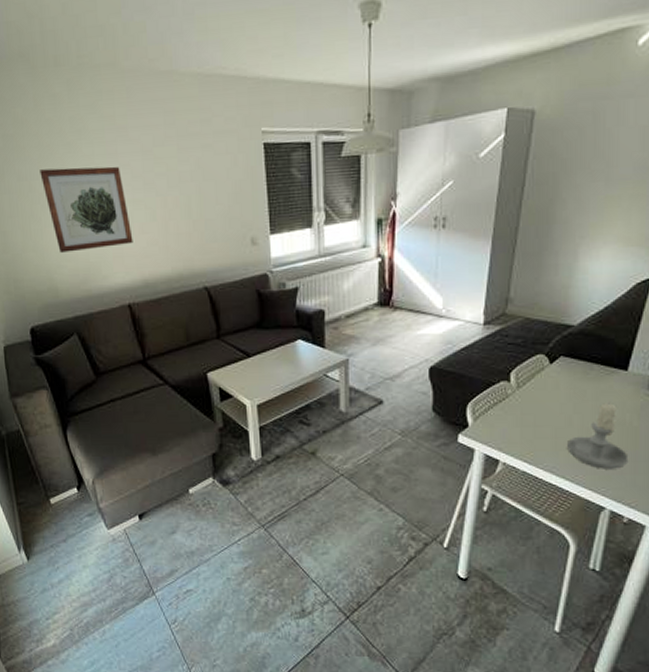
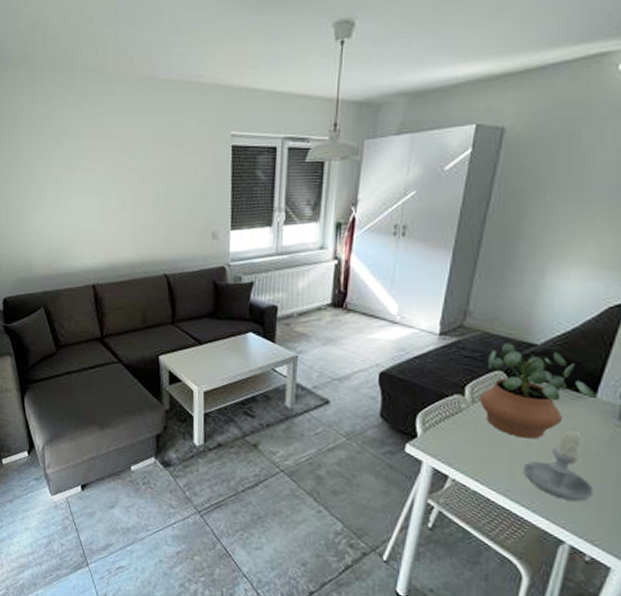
wall art: present [40,166,133,253] -> none [28,158,104,233]
potted plant: none [524,326,629,416] -> present [479,342,598,439]

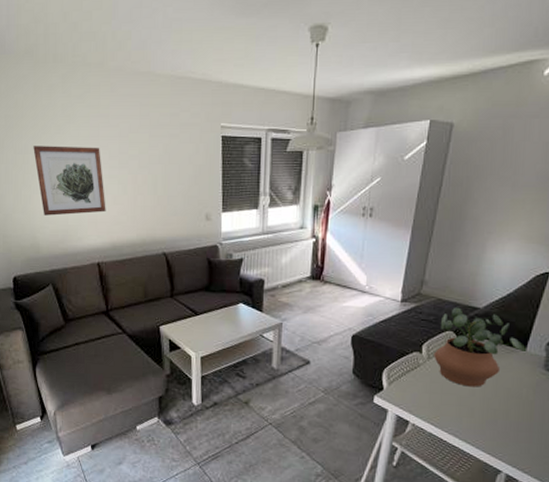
wall art: none [28,158,104,233] -> present [33,146,106,216]
candle: present [524,428,594,502] -> none [470,377,524,437]

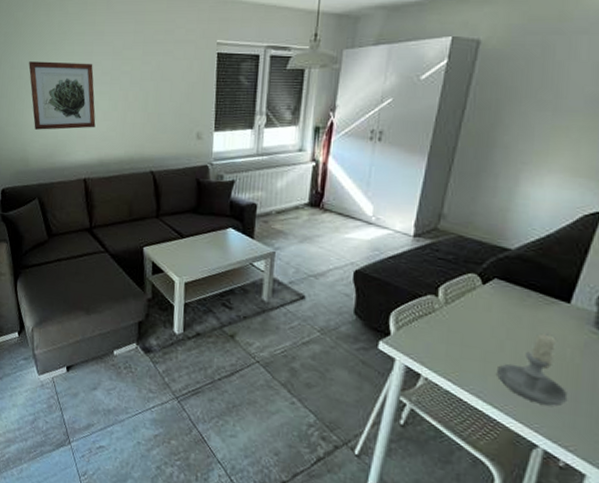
potted plant: present [434,307,527,387] -> none [452,246,573,342]
candle: none [470,377,524,437] -> present [497,332,568,407]

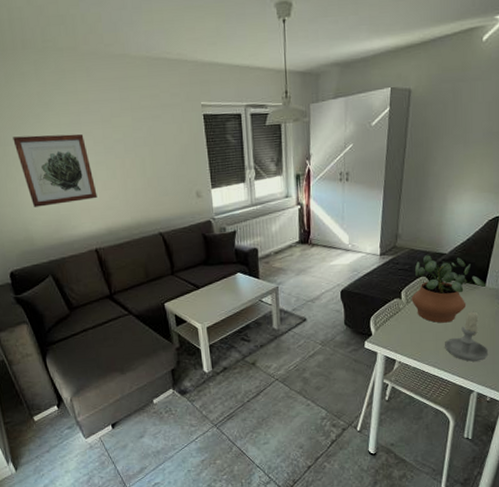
potted plant: none [452,246,573,342] -> present [411,255,486,323]

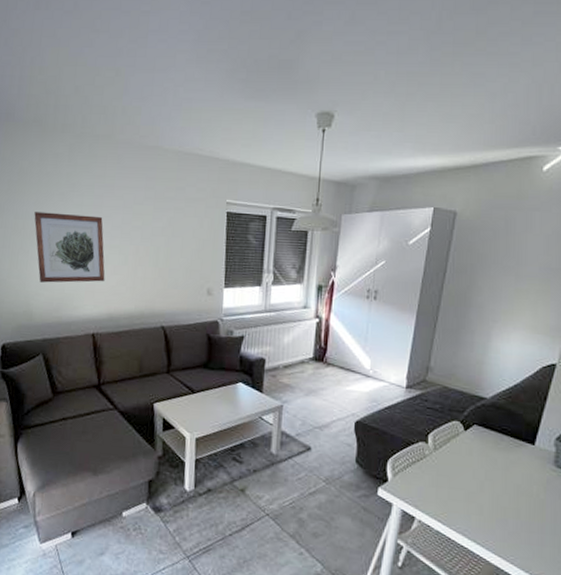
potted plant: present [411,255,486,323] -> none [440,396,536,483]
candle: present [445,310,489,362] -> none [479,472,536,539]

